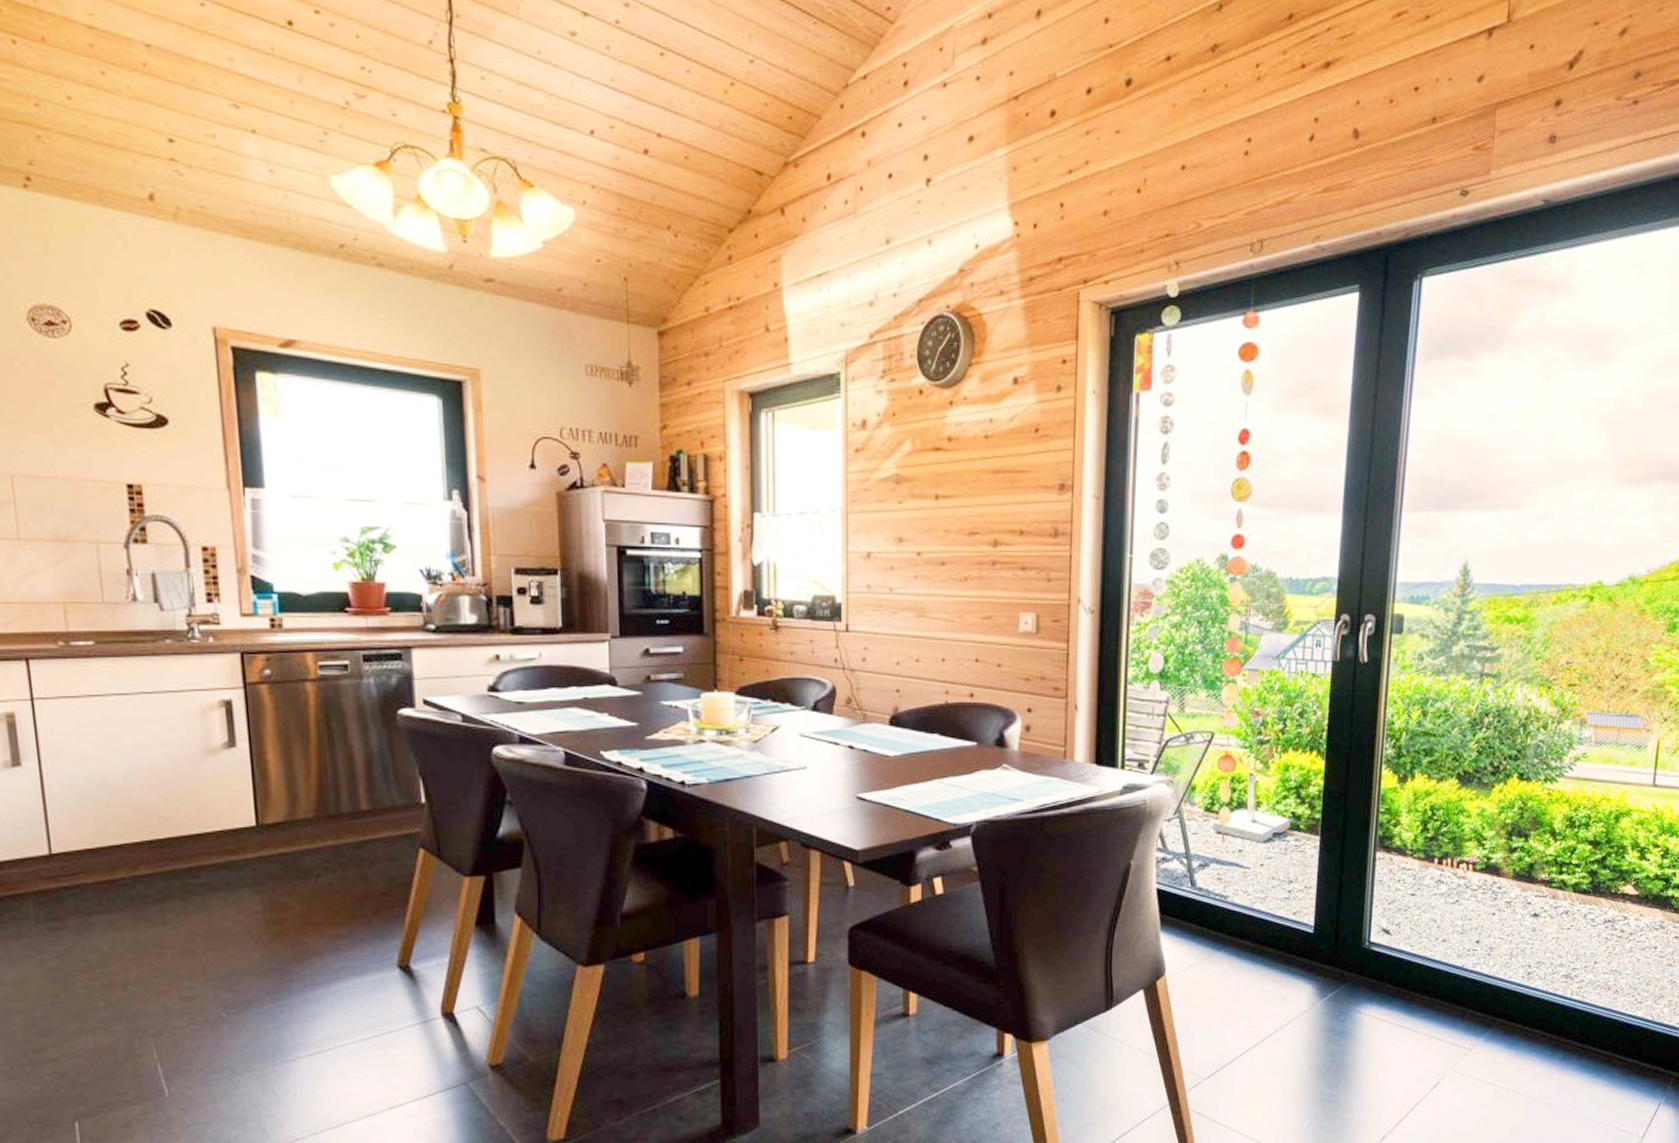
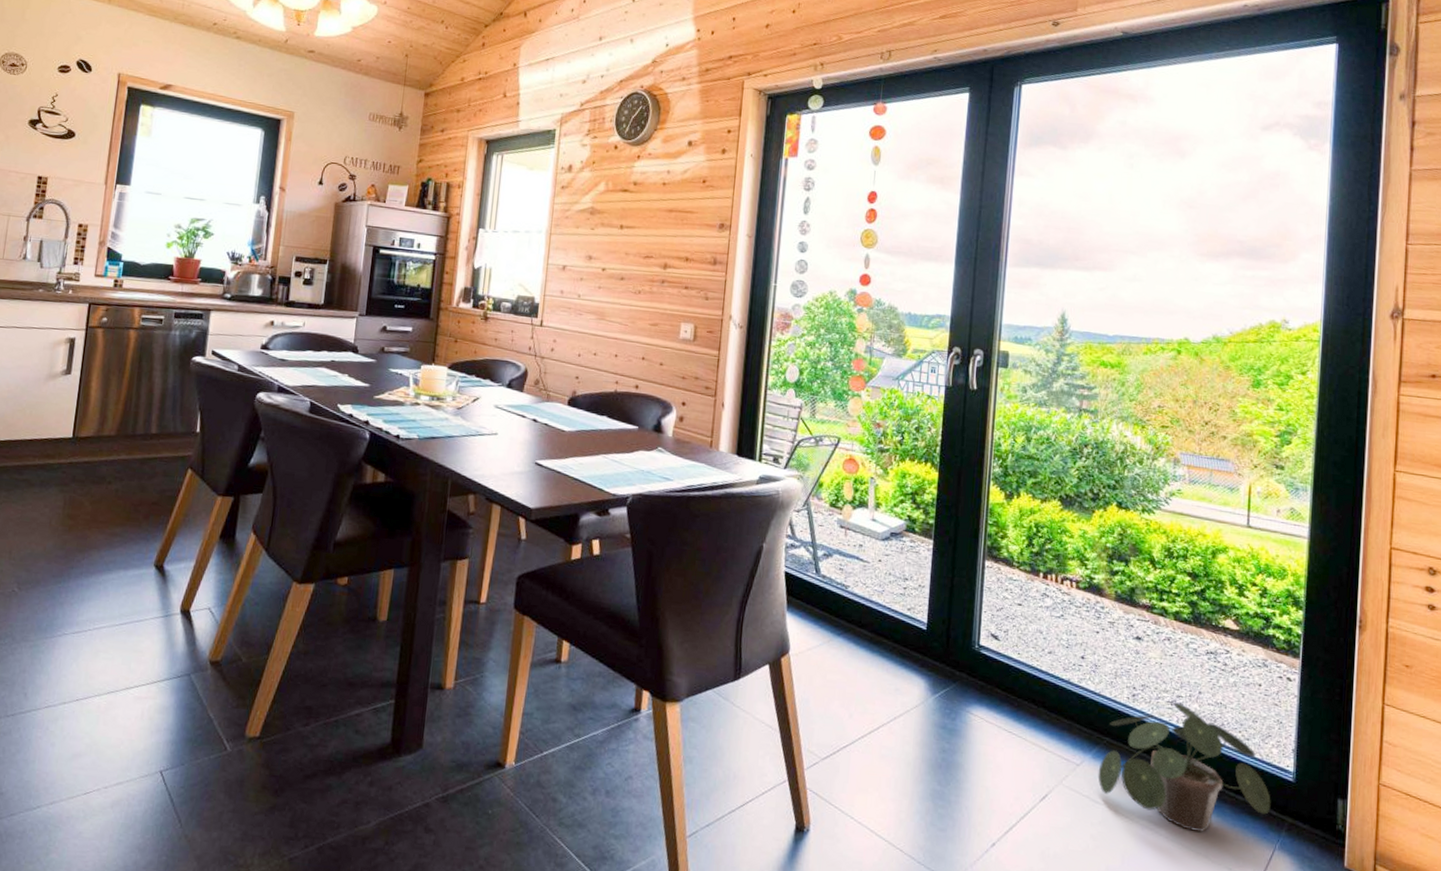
potted plant: none [1489,975,1660,1098] -> present [1097,702,1271,833]

